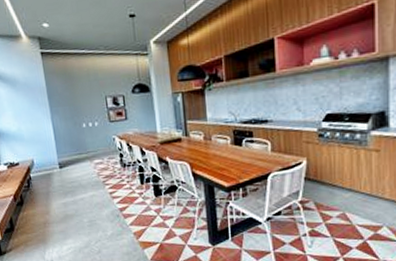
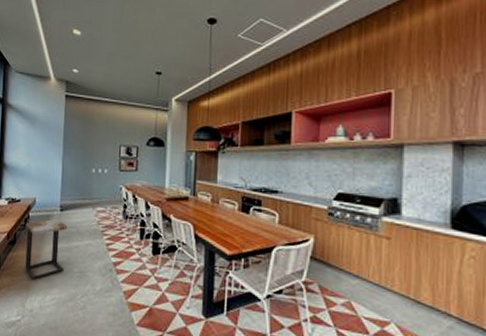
side table: none [28,176,74,235] -> present [25,218,68,281]

